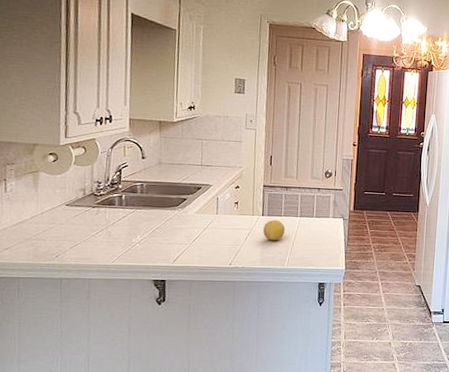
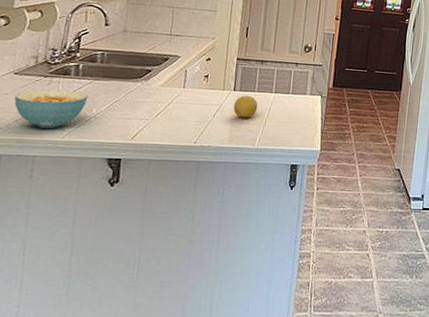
cereal bowl: none [67,219,132,254] -> present [14,89,88,129]

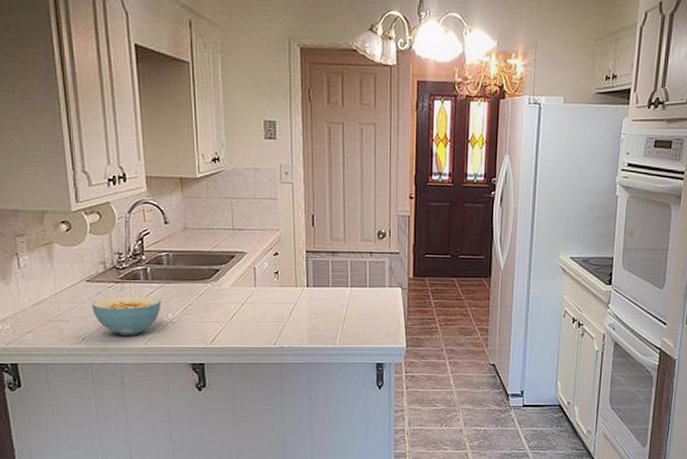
fruit: present [233,95,258,118] -> none [309,291,335,316]

